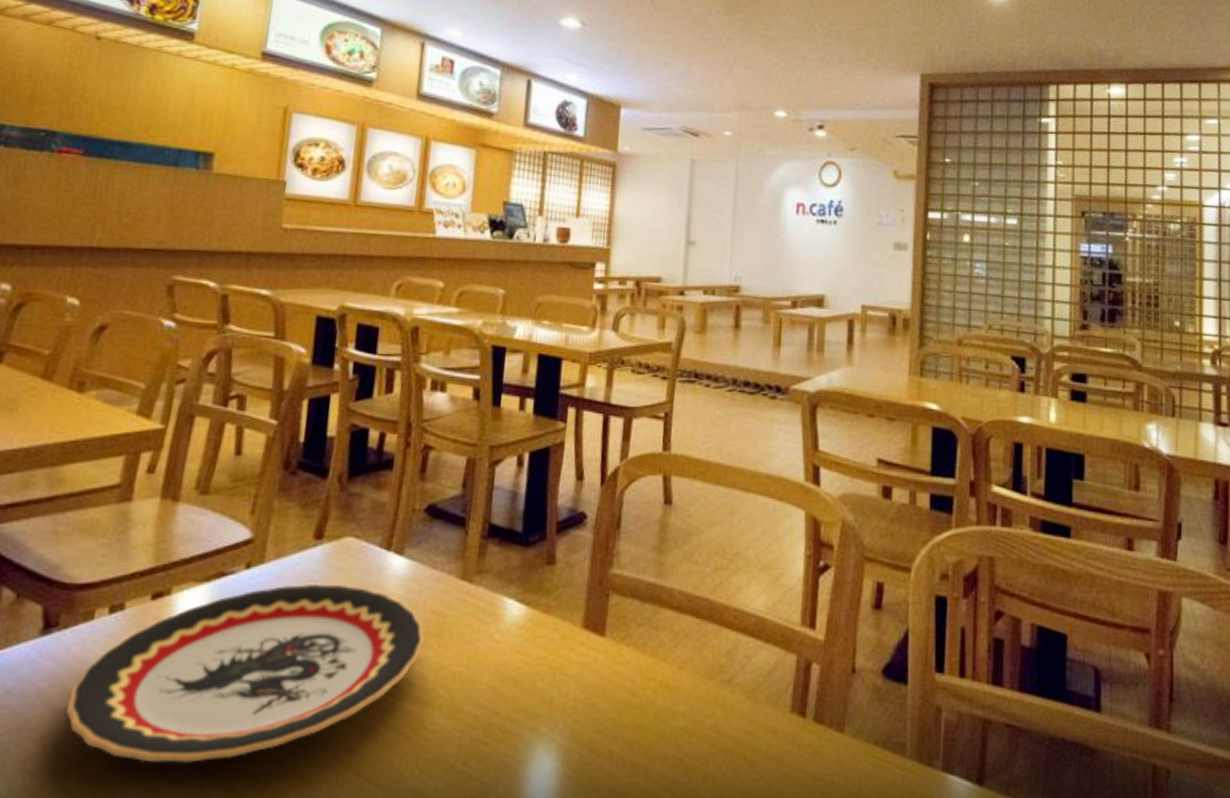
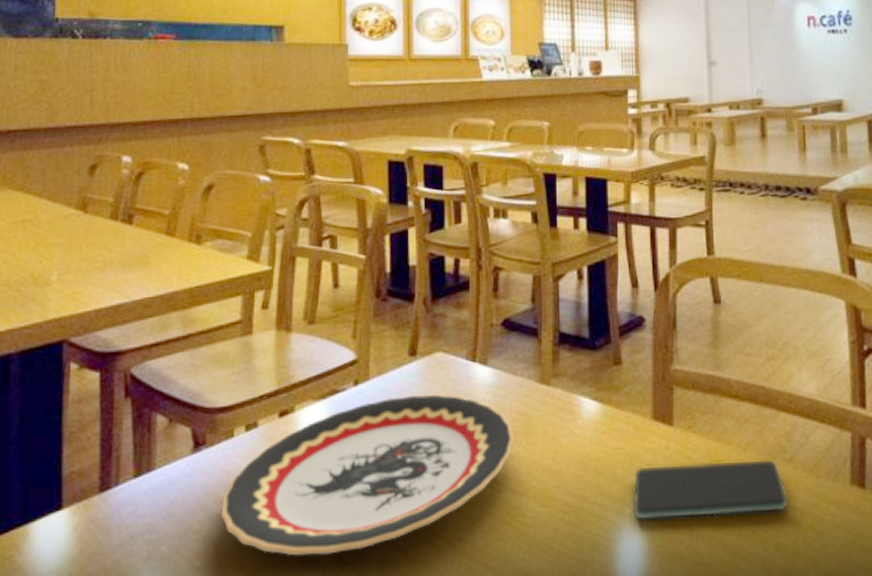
smartphone: none [549,678,722,741] -> present [633,458,789,520]

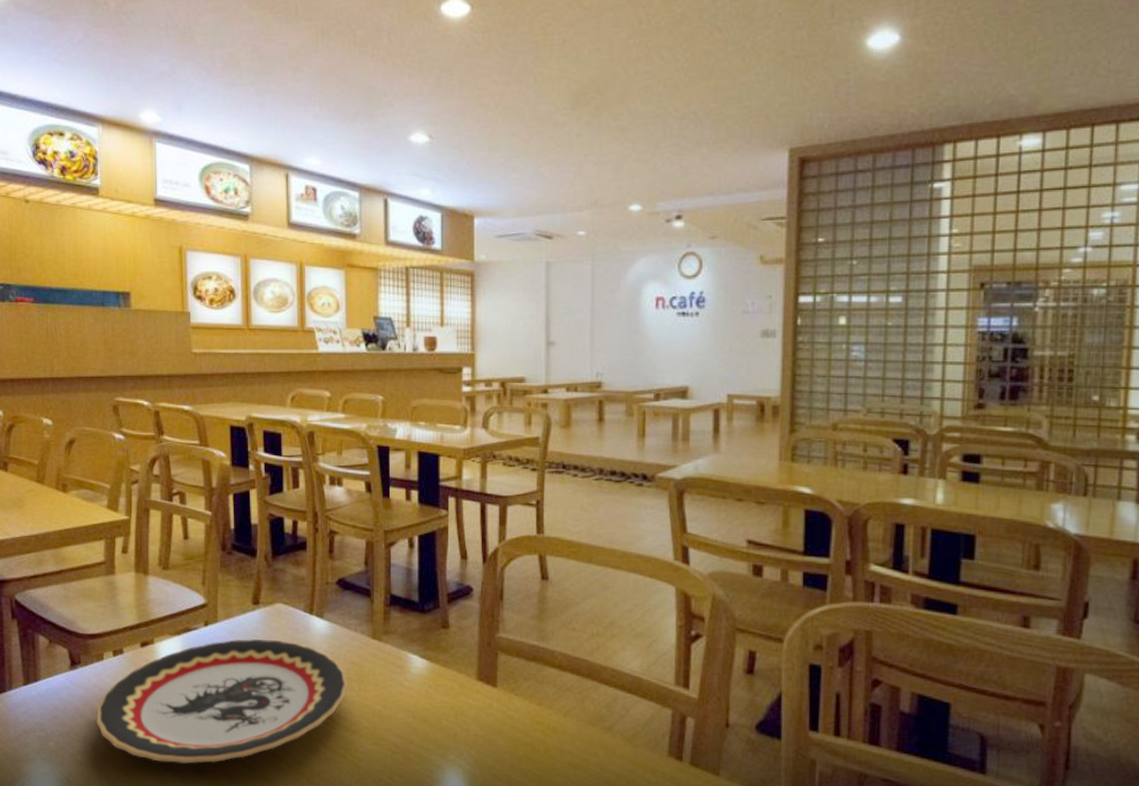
smartphone: present [633,458,789,520] -> none [456,720,605,772]

